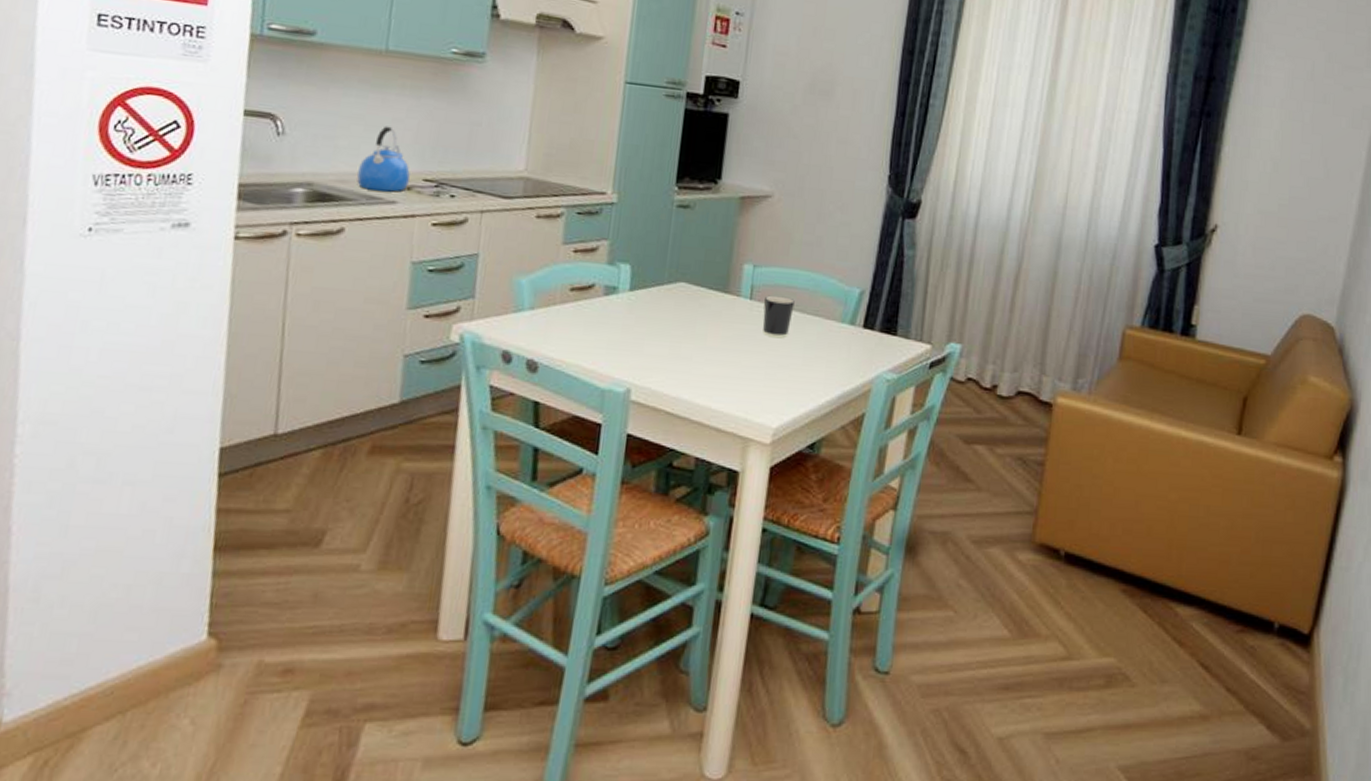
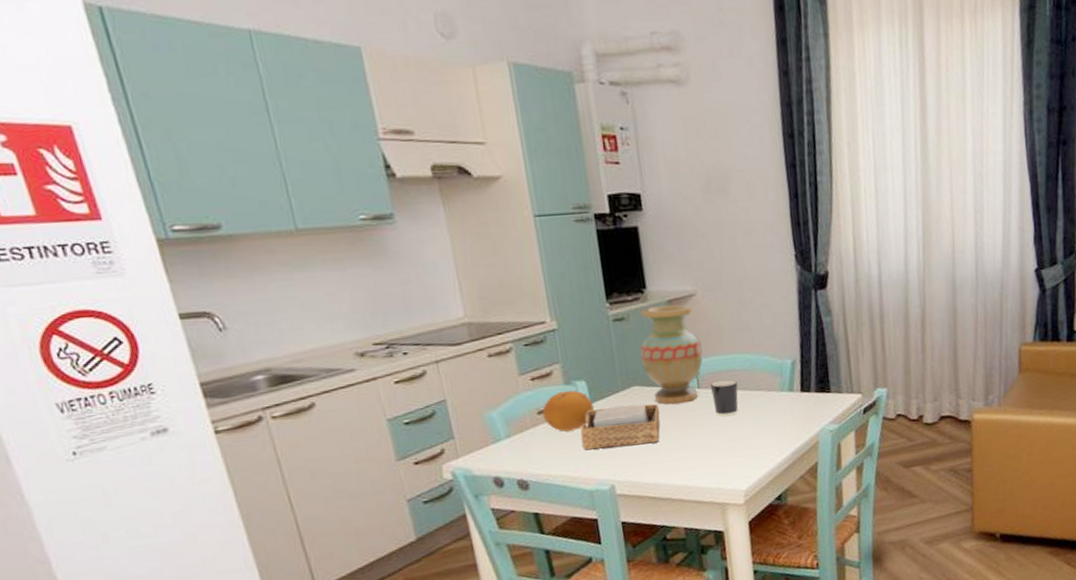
kettle: present [356,126,410,192] -> none [308,301,361,364]
fruit: none [574,271,632,317] -> present [542,390,594,432]
napkin holder: none [607,298,703,351] -> present [580,403,661,451]
vase: none [695,199,766,313] -> present [639,304,704,404]

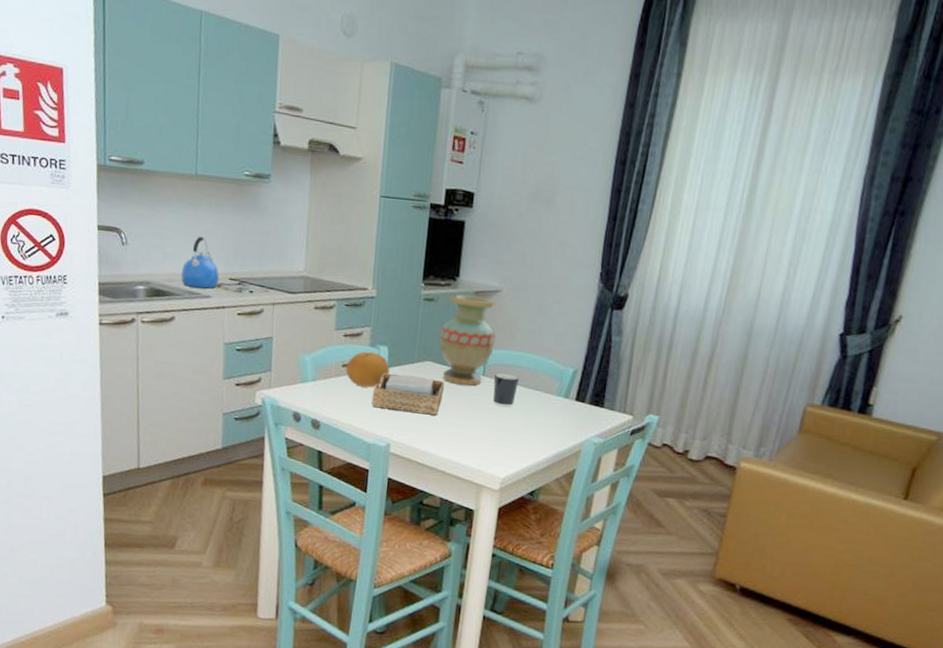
kettle: none [308,301,361,364] -> present [180,236,219,289]

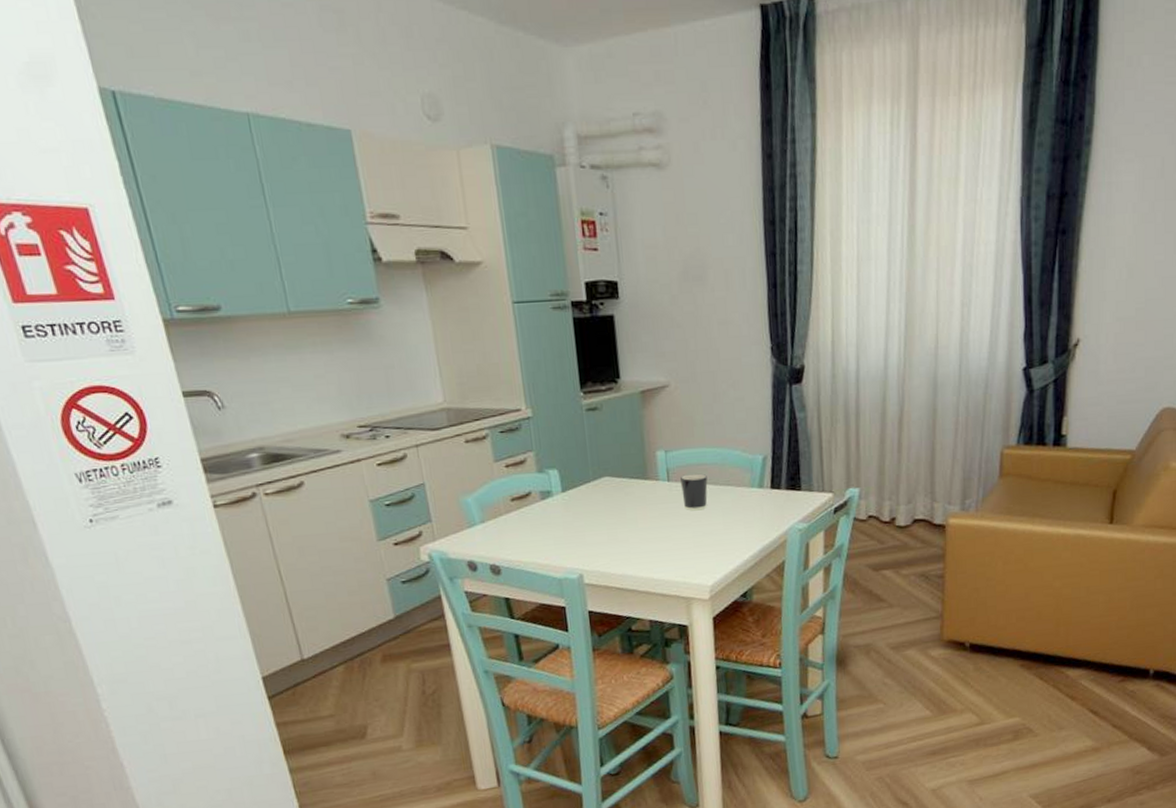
kettle: present [180,236,219,289] -> none [298,383,346,444]
fruit: present [345,352,390,388] -> none [515,479,565,519]
napkin holder: present [371,373,445,416] -> none [551,495,630,539]
vase: present [439,294,496,386] -> none [611,395,674,496]

